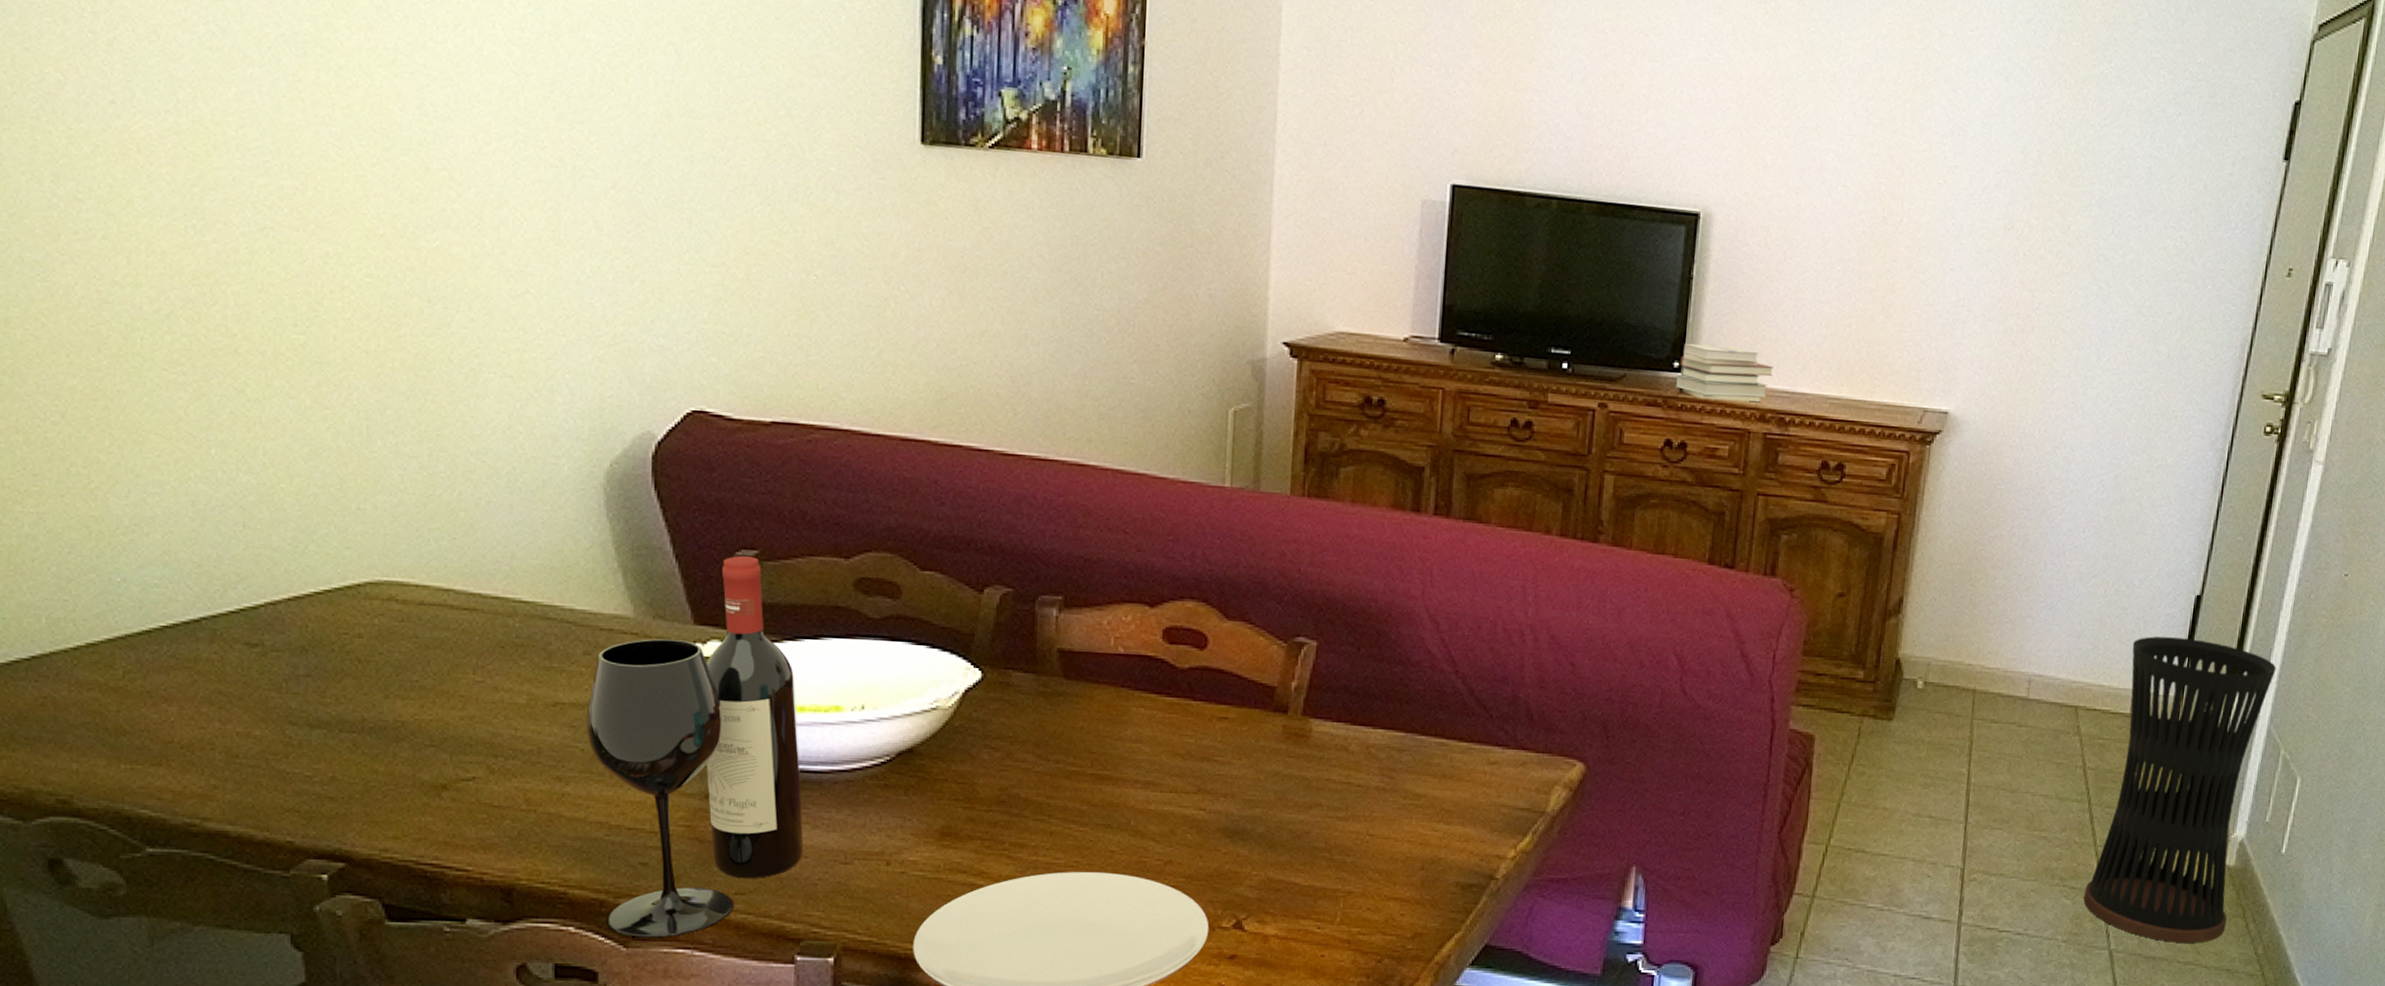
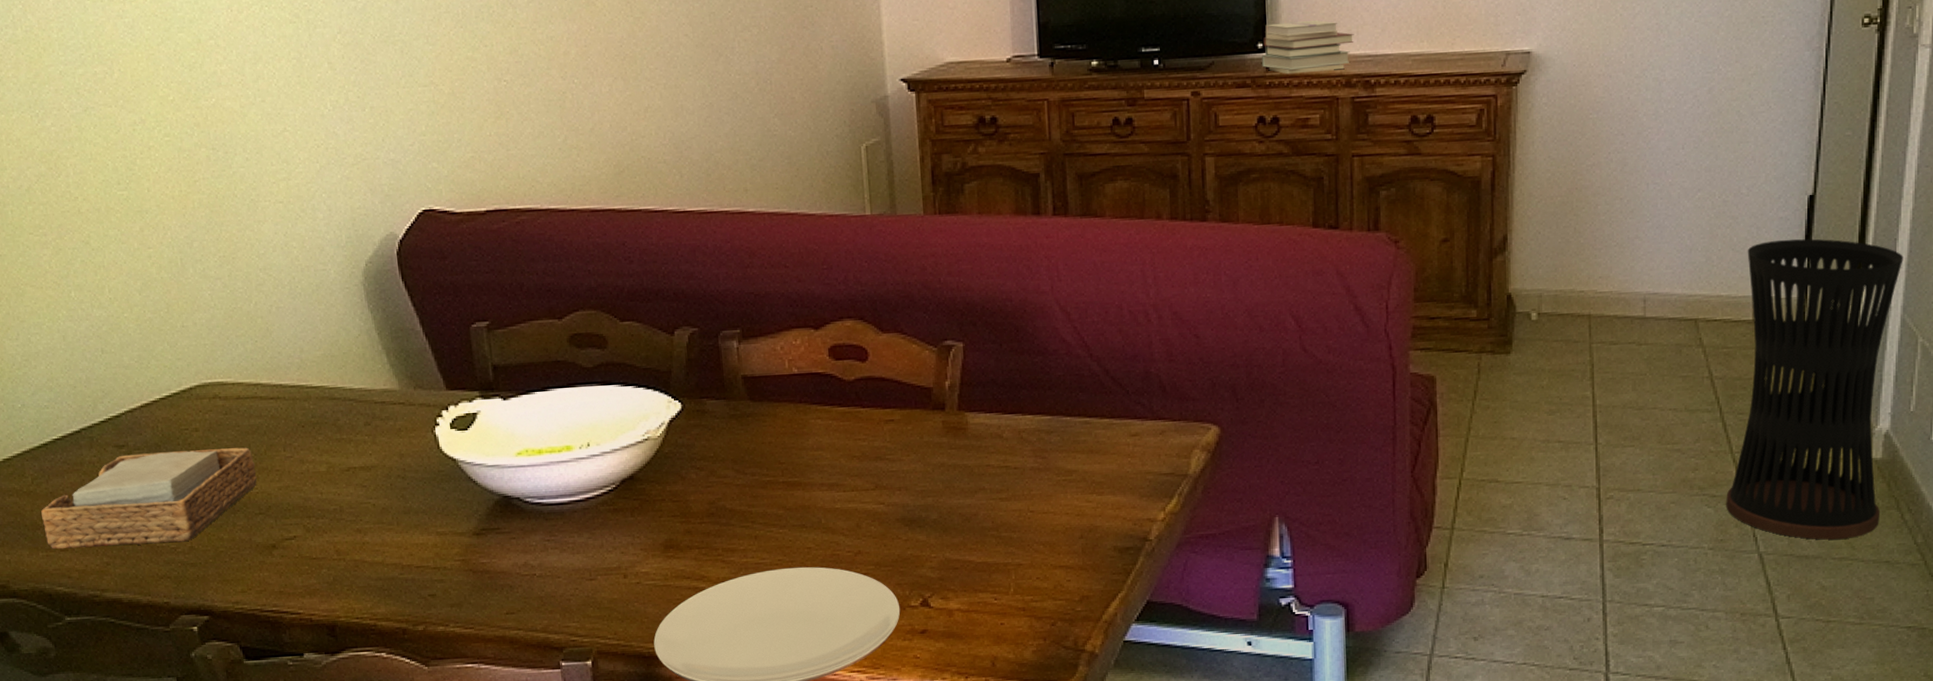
napkin holder: none [131,655,433,770] -> present [41,447,257,550]
wineglass: present [586,638,735,939] -> none [373,404,507,658]
wine bottle: present [706,556,803,879] -> none [460,327,556,601]

